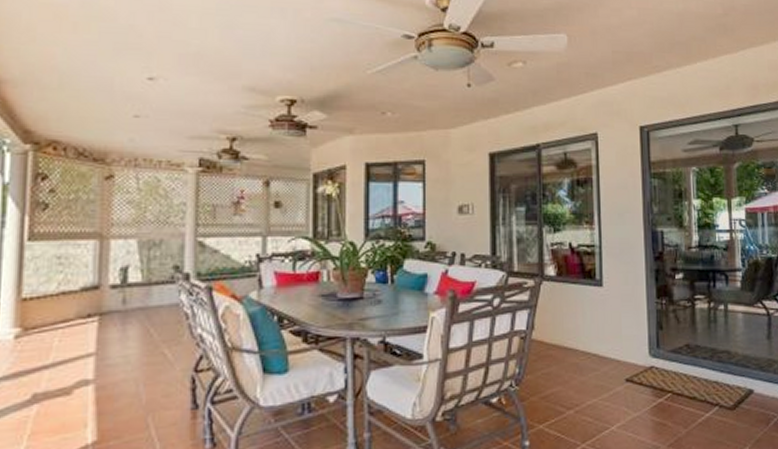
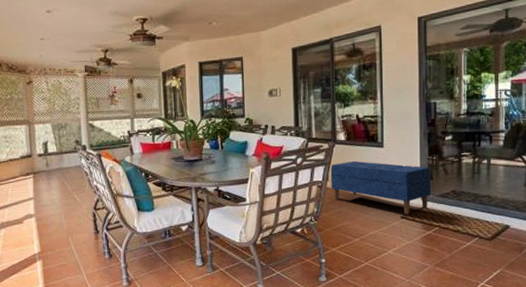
bench: none [537,303,661,377] -> present [330,160,431,215]

